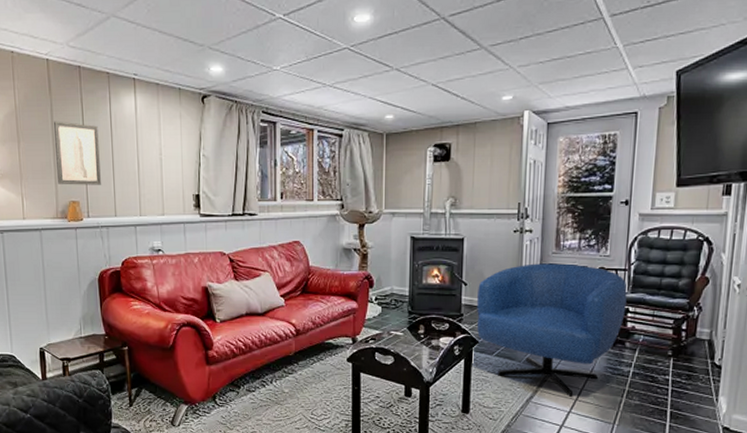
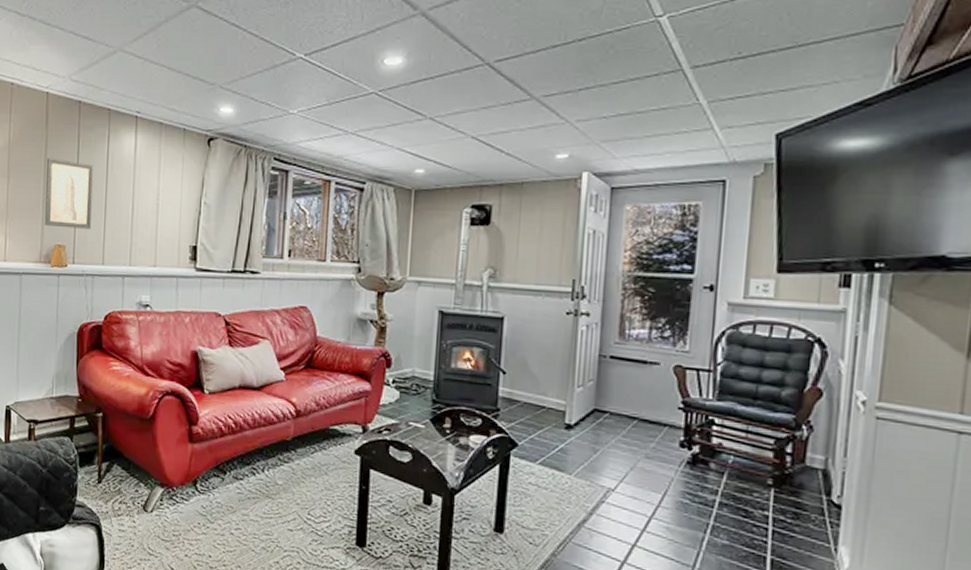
armchair: present [476,263,628,397] -> none [516,354,713,526]

